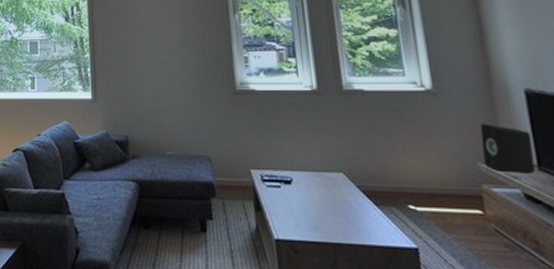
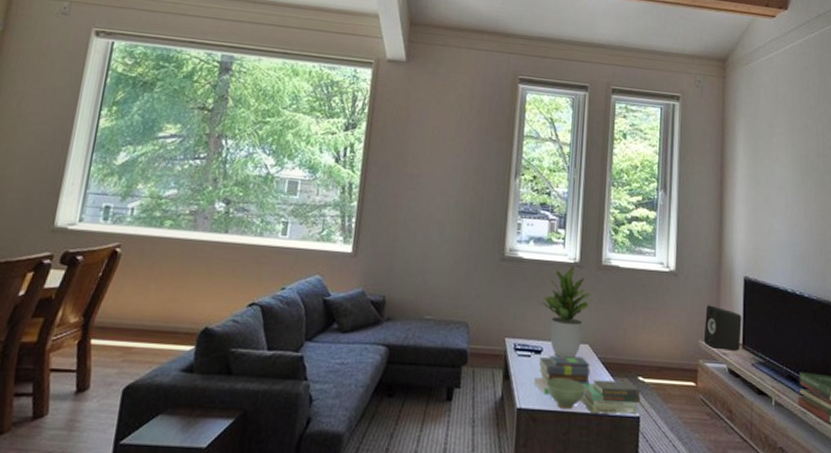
potted plant: none [279,93,337,187] -> present [539,265,591,358]
books: none [288,185,351,226] -> present [534,355,590,396]
bowl: none [302,209,349,241] -> present [546,378,587,410]
books: none [342,209,416,246] -> present [579,380,641,415]

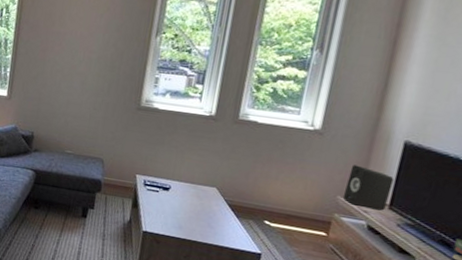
books: present [534,355,590,396] -> none [160,193,216,229]
potted plant: present [539,265,591,358] -> none [170,118,224,198]
bowl: present [546,378,587,410] -> none [171,211,210,238]
books: present [579,380,641,415] -> none [201,217,265,251]

